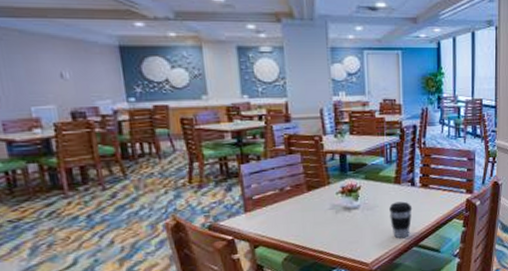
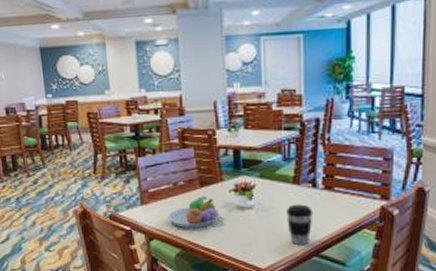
fruit bowl: none [274,199,327,233] -> present [168,196,220,229]

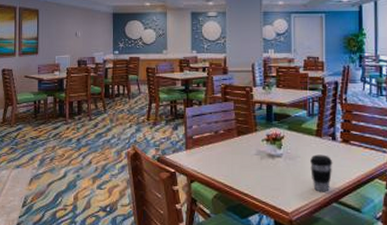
fruit bowl: present [168,196,220,229] -> none [208,144,253,173]

